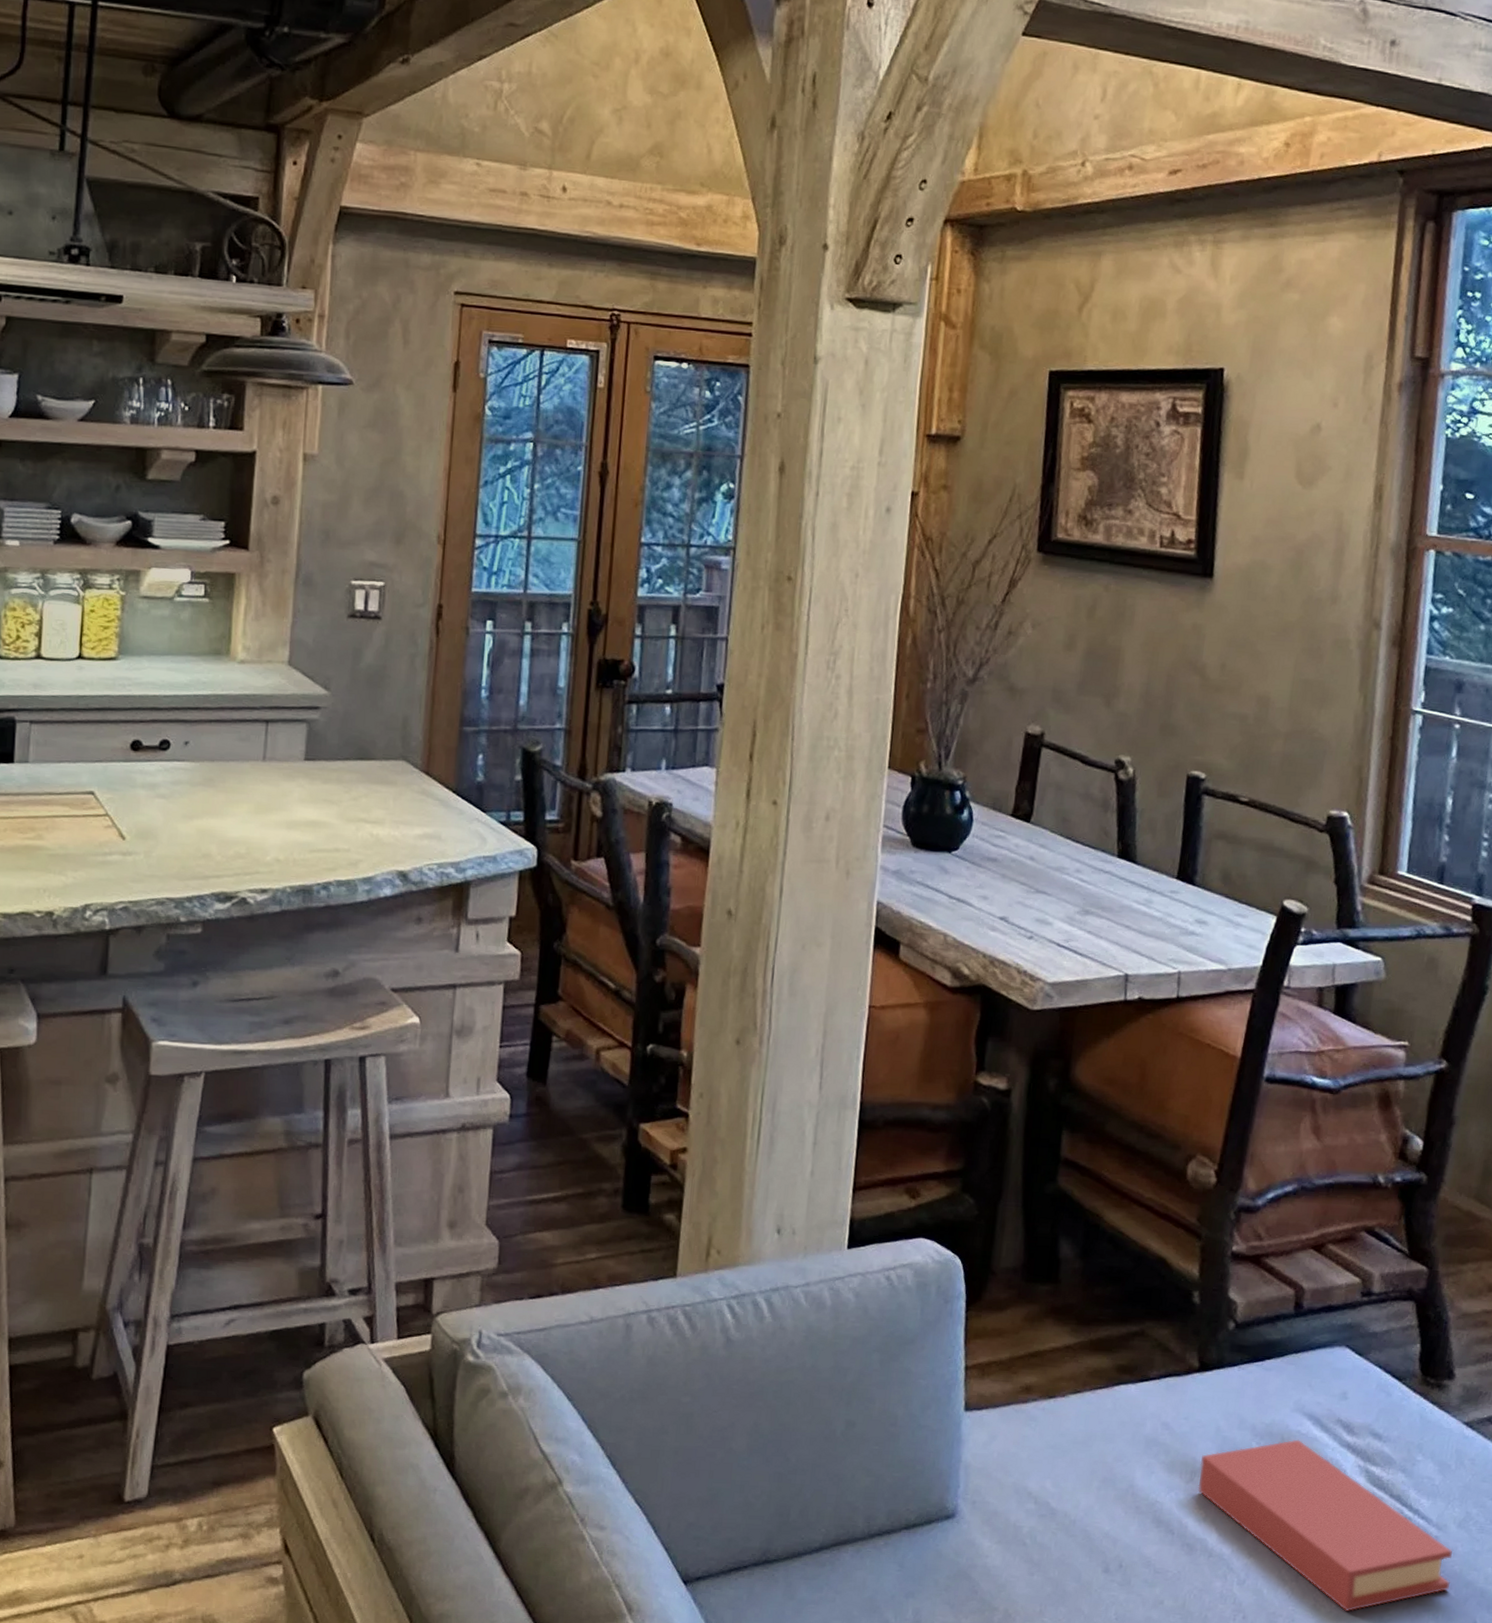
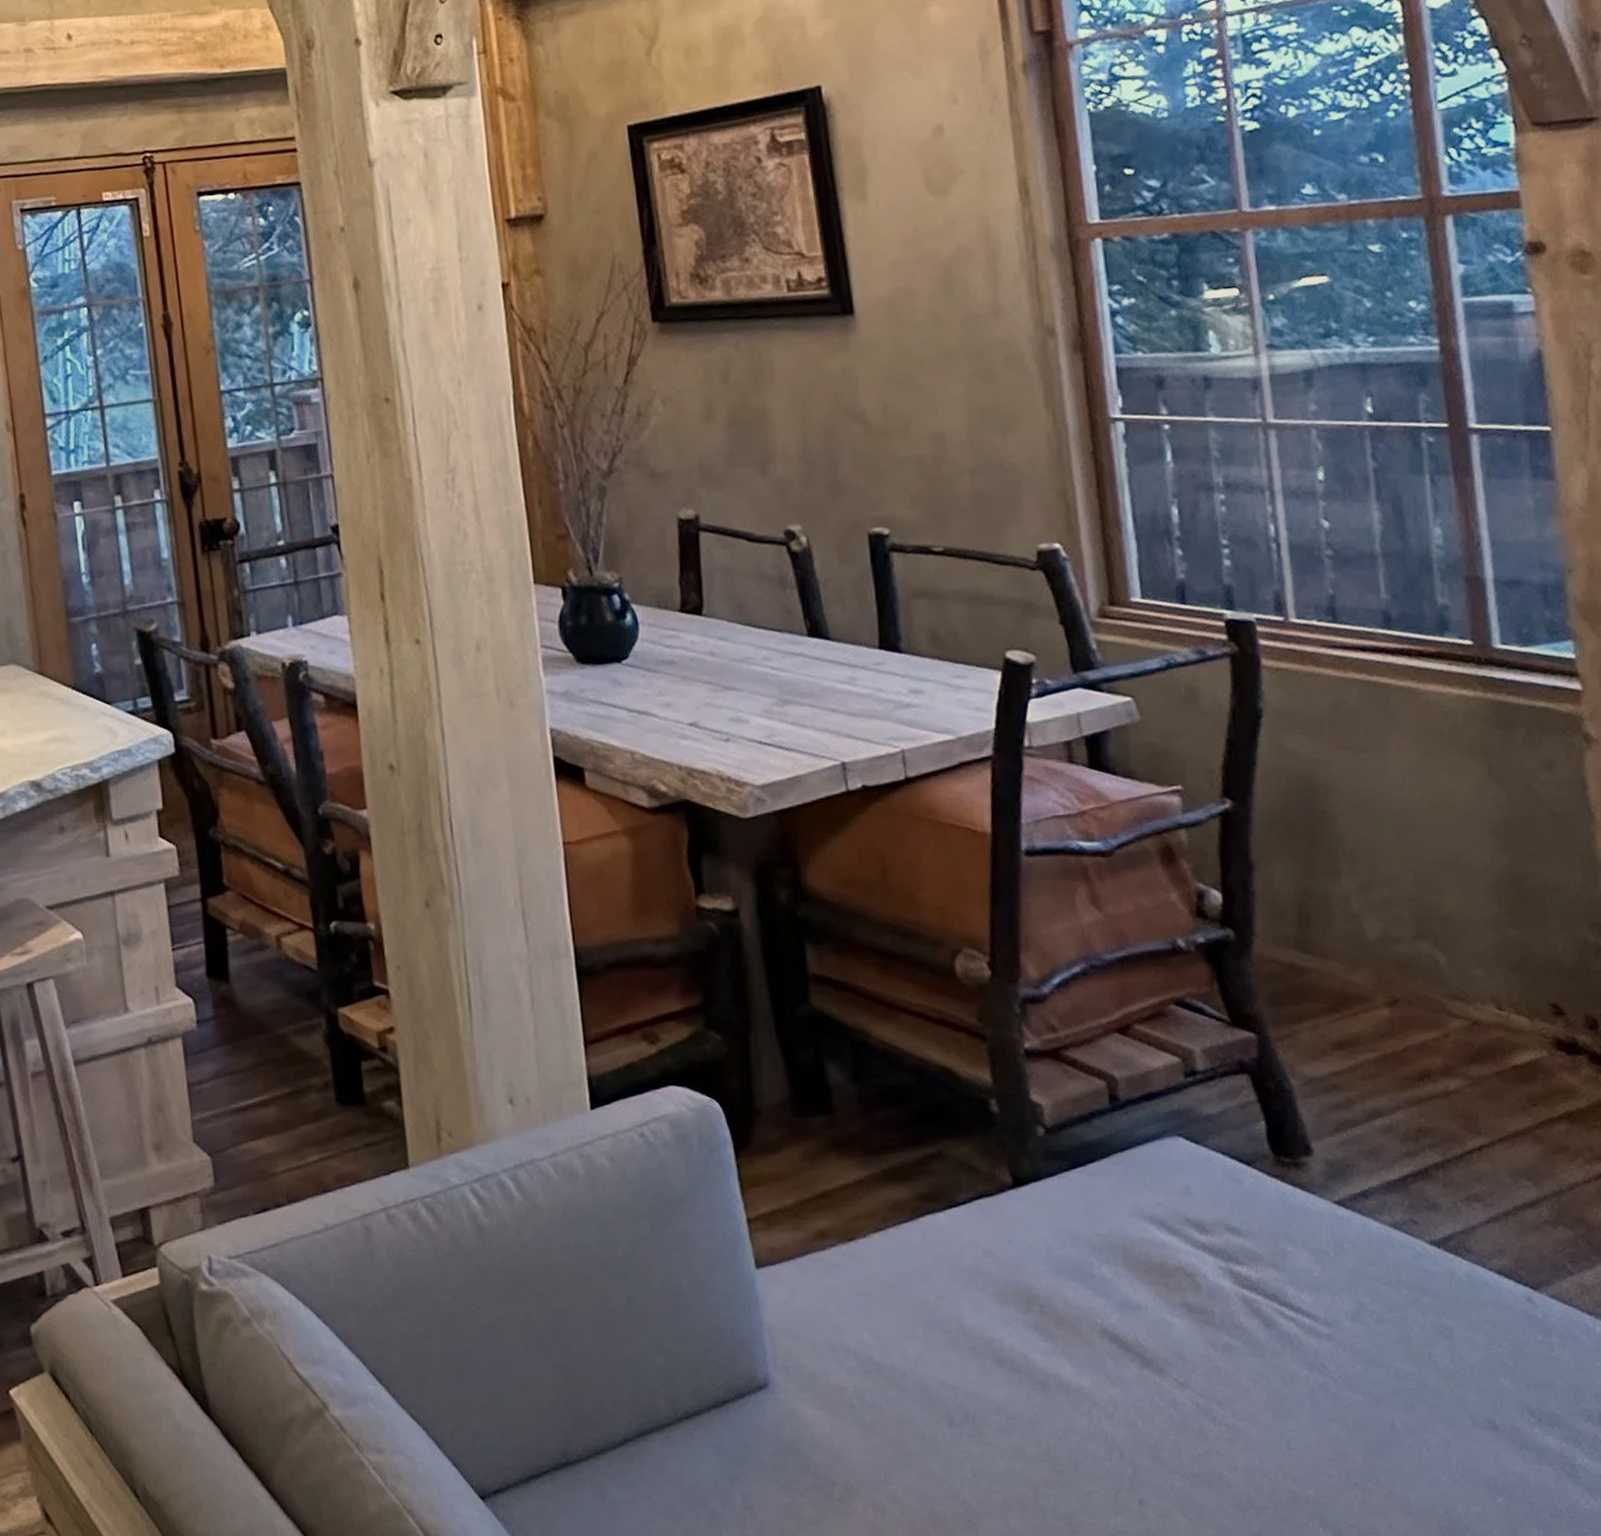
book: present [1198,1439,1453,1611] -> none [1035,1247,1356,1433]

